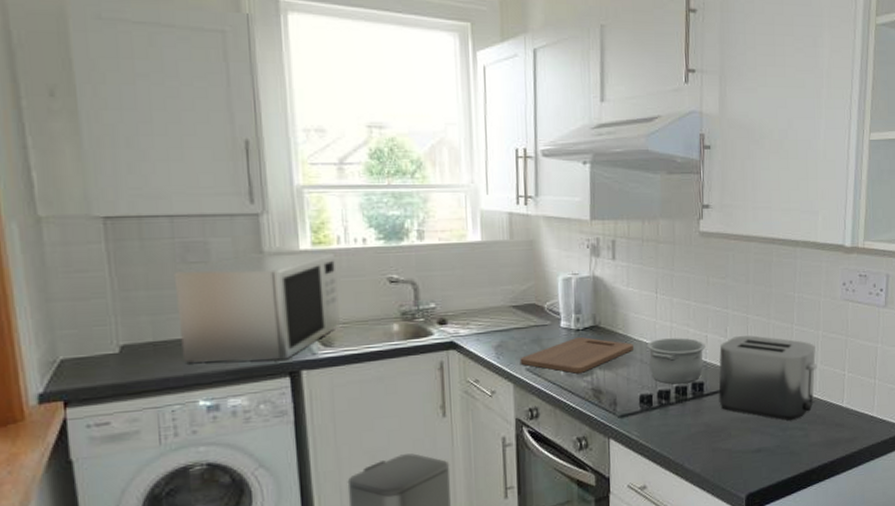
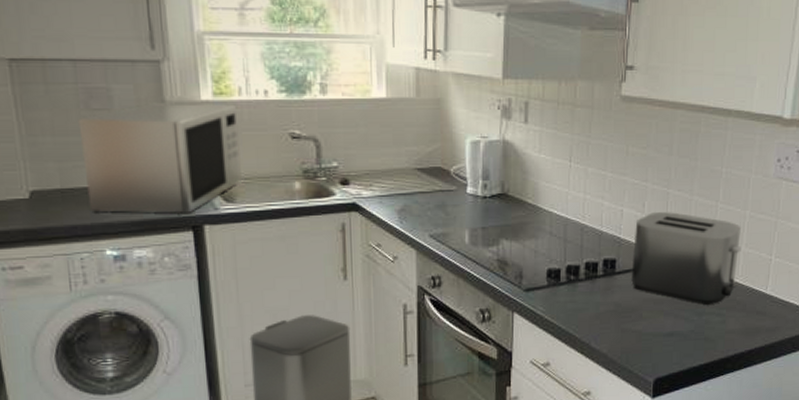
cutting board: present [519,337,633,374] -> none [423,205,543,243]
cooking pot: present [646,337,706,384] -> none [557,211,620,260]

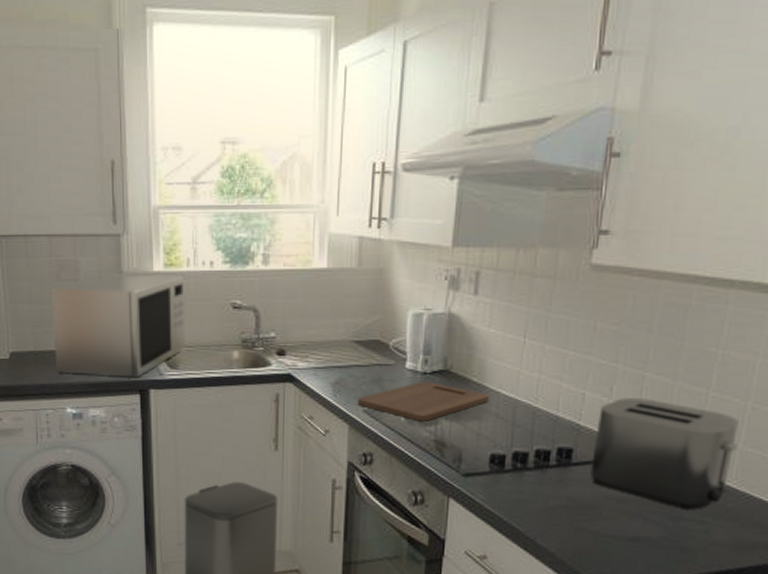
cutting board: none [423,205,543,243] -> present [357,382,489,421]

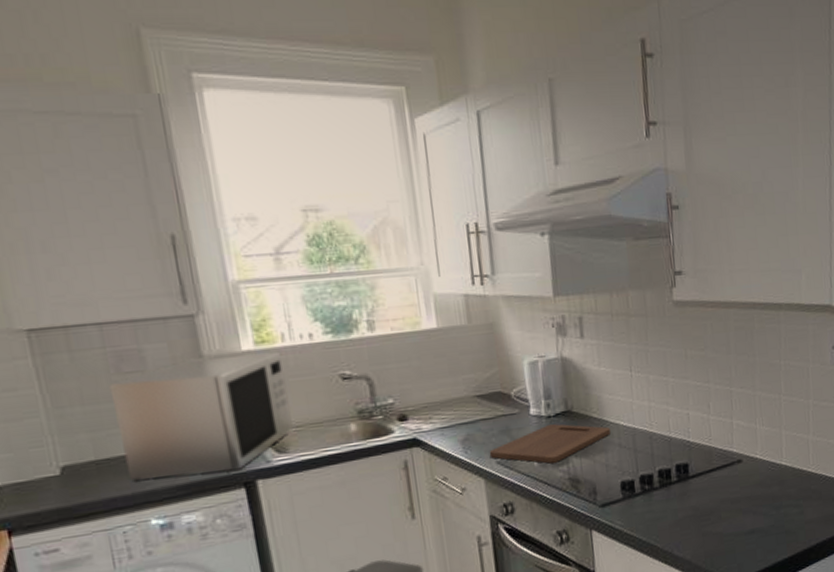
toaster: present [590,398,739,509] -> none [703,409,810,498]

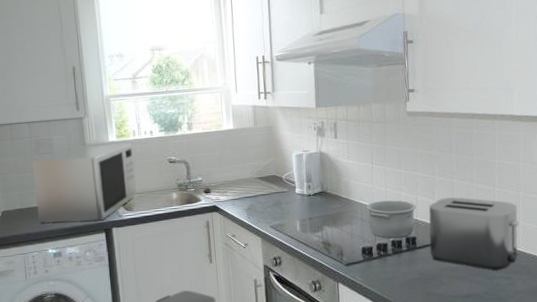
cutting board: present [489,424,610,464] -> none [265,201,355,230]
cooking pot: none [624,417,688,468] -> present [366,200,416,239]
toaster: none [703,409,810,498] -> present [428,197,520,270]

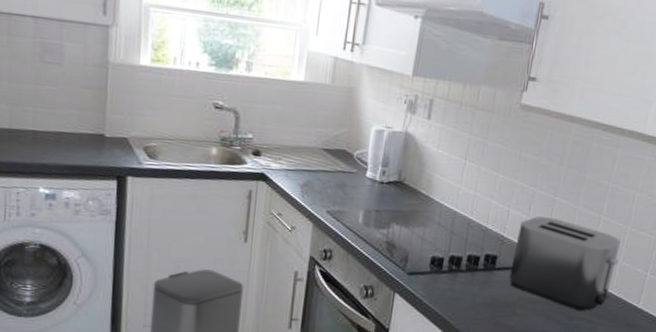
microwave: present [31,142,137,223] -> none [31,62,170,164]
cooking pot: present [366,200,416,239] -> none [446,205,506,254]

